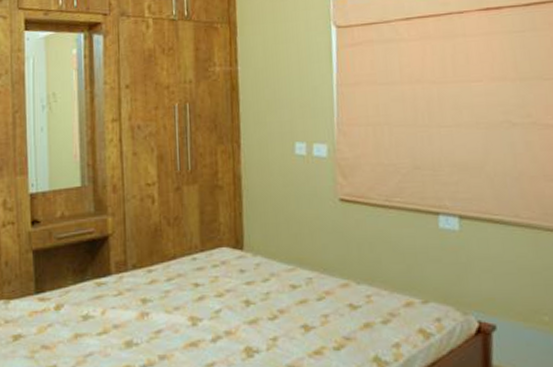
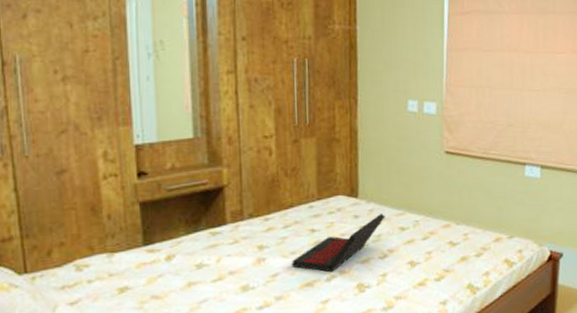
laptop: none [175,267,274,332] -> present [292,213,385,273]

